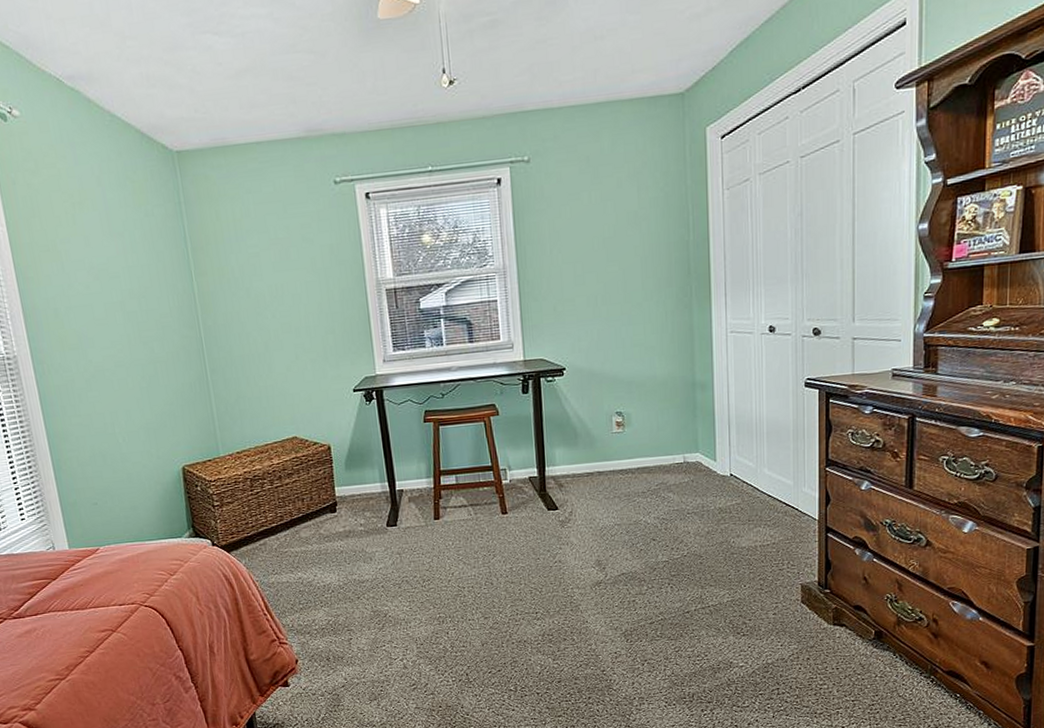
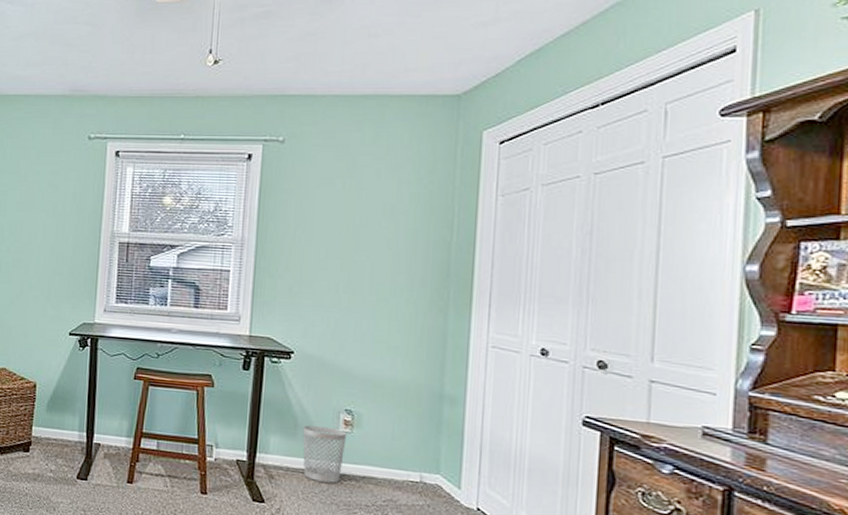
wastebasket: none [582,430,620,481] -> present [303,425,347,483]

